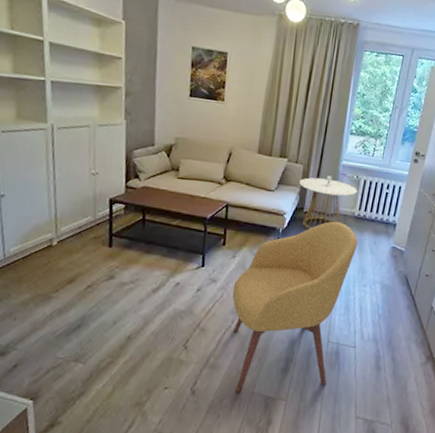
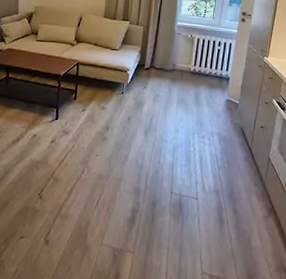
chair: present [232,221,359,394] -> none [82,76,195,245]
side table: present [299,176,357,230] -> none [139,35,192,85]

